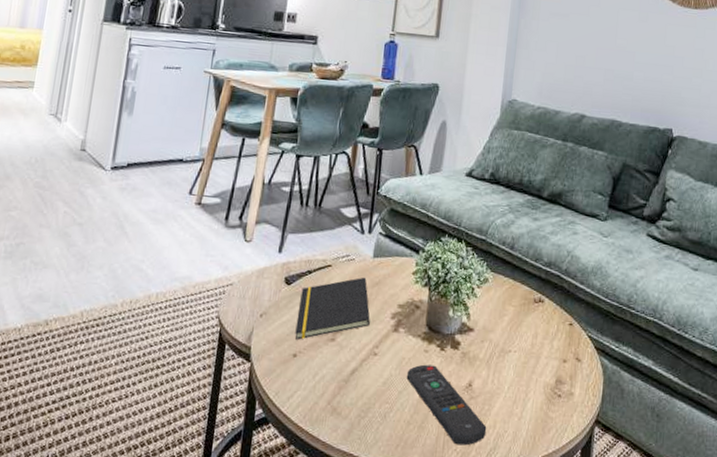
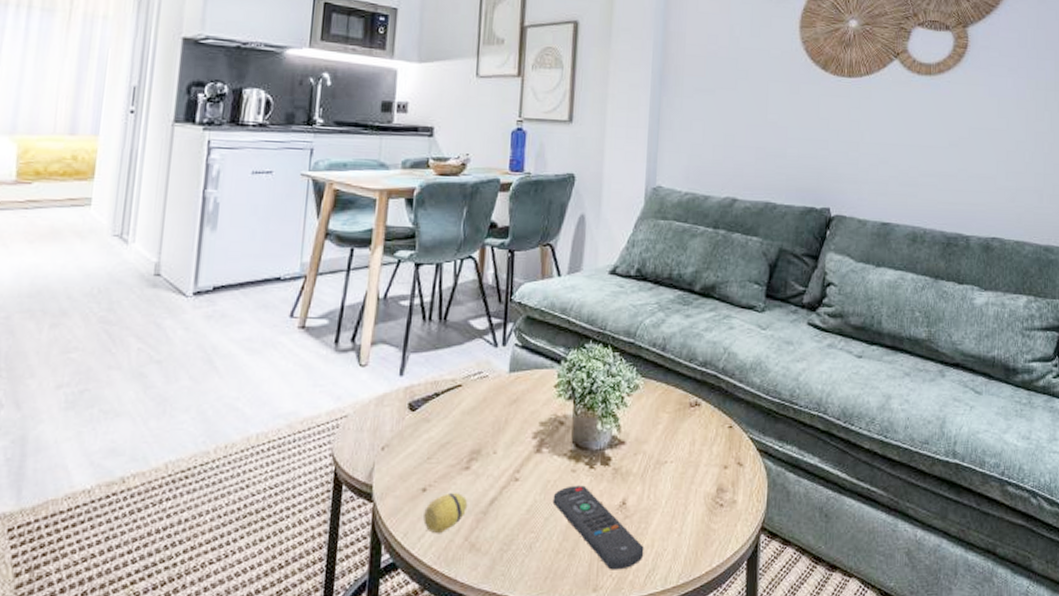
decorative egg: none [293,360,332,396] -> present [423,493,468,534]
notepad: present [295,277,370,340] -> none [423,395,509,472]

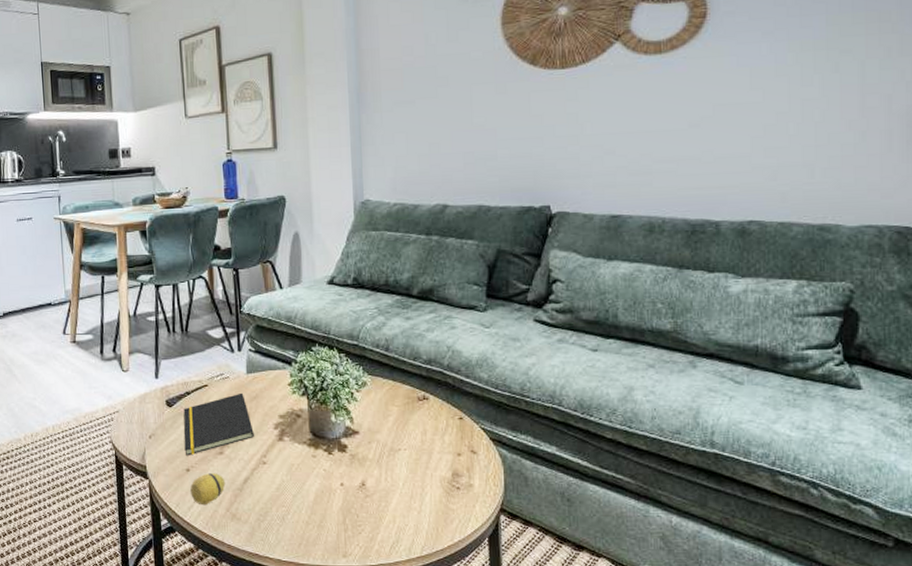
notepad: none [423,395,509,472] -> present [183,392,254,456]
remote control: present [552,485,644,570] -> none [298,469,387,540]

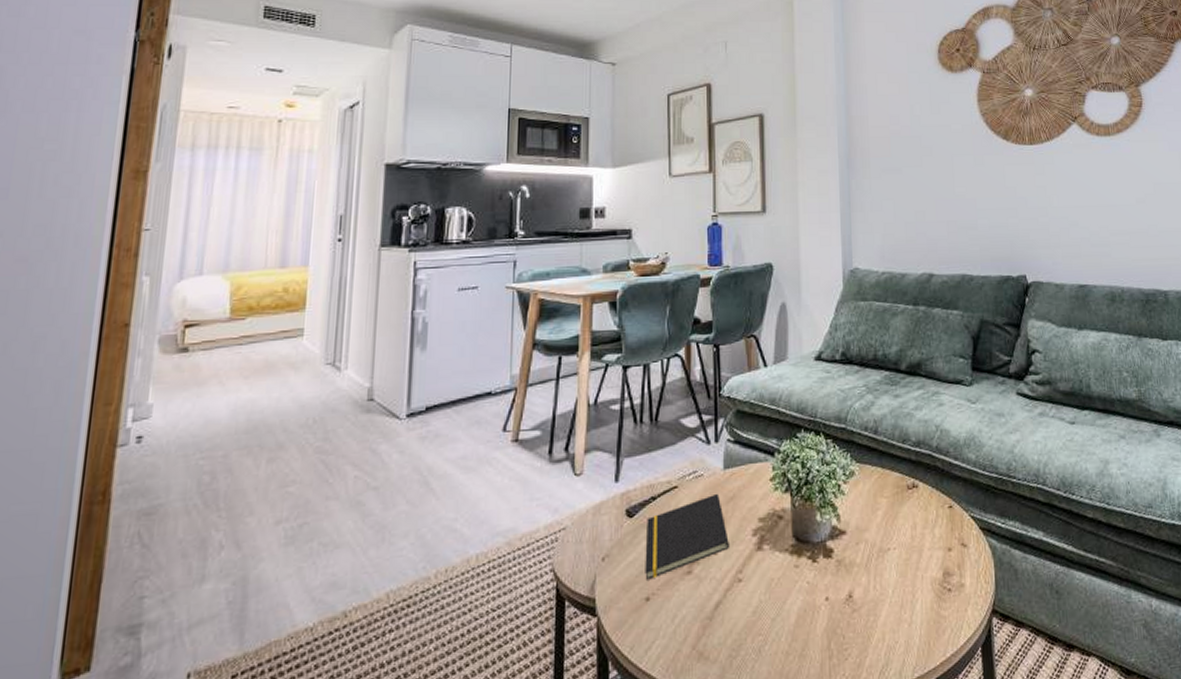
decorative egg: present [190,473,226,506] -> none [649,600,693,645]

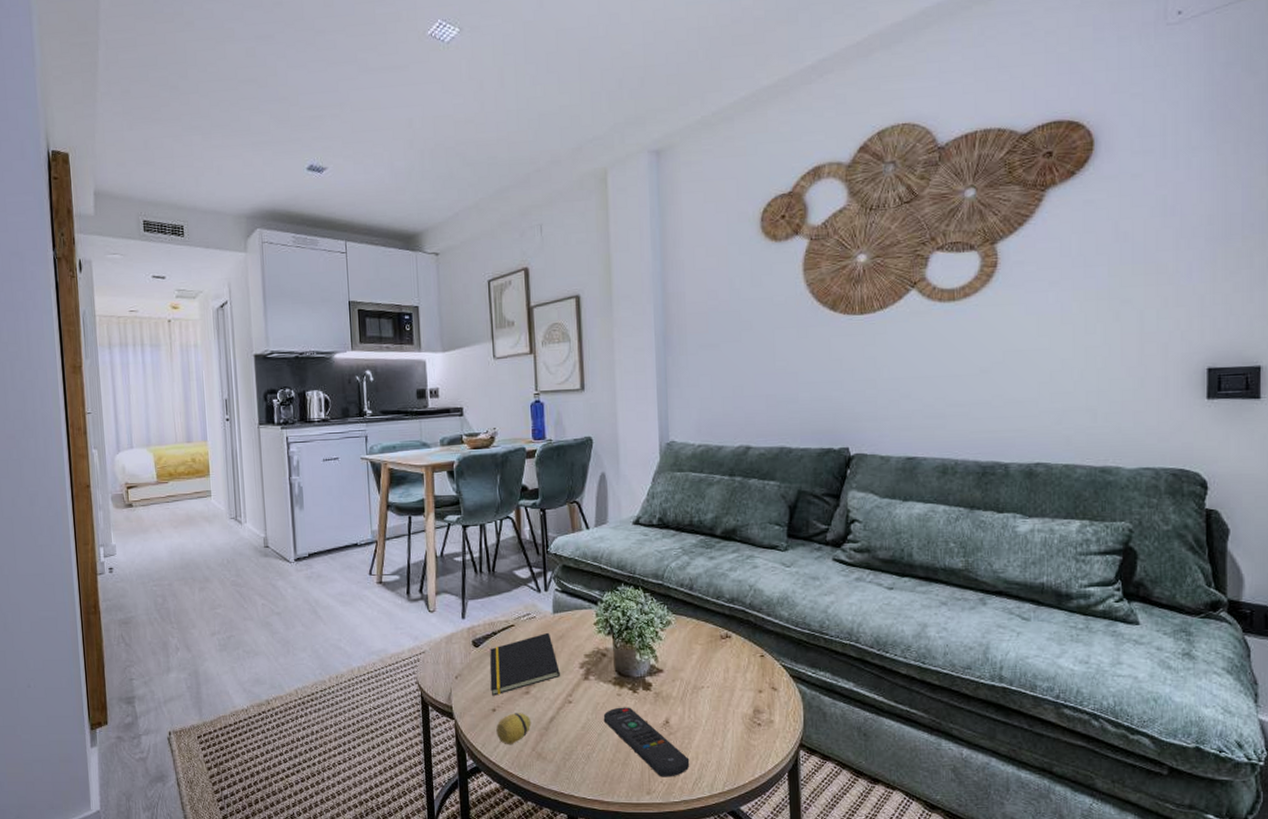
decorative egg: none [649,600,693,645] -> present [496,713,532,745]
remote control: none [778,581,876,669] -> present [603,707,690,777]

